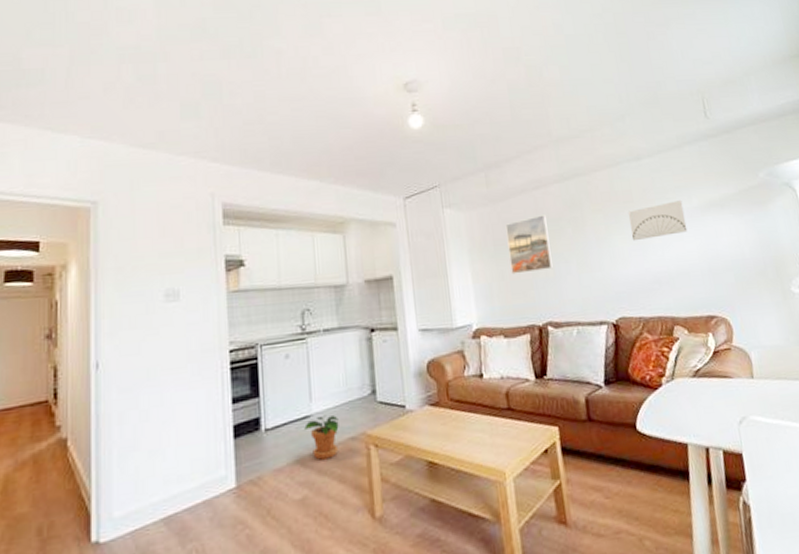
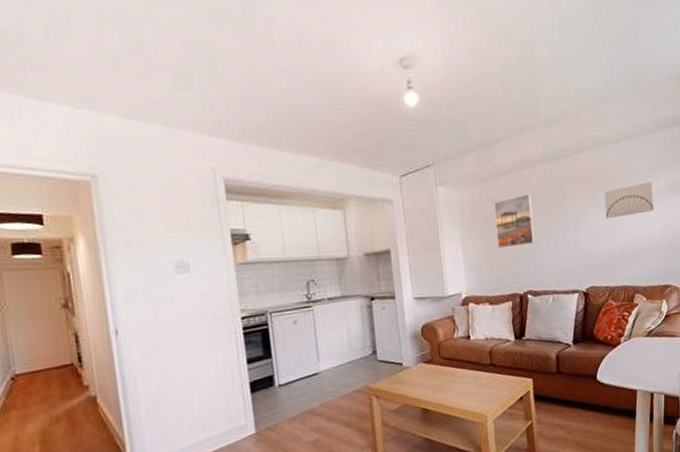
potted plant: present [304,415,339,460] -> none [314,372,345,410]

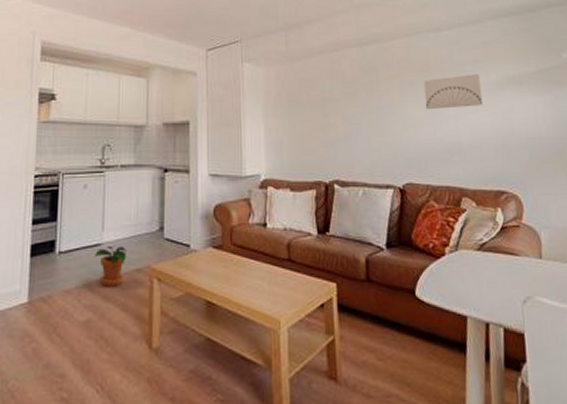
potted plant: none [314,372,345,410] -> present [95,245,127,287]
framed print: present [493,193,535,249] -> none [301,76,344,131]

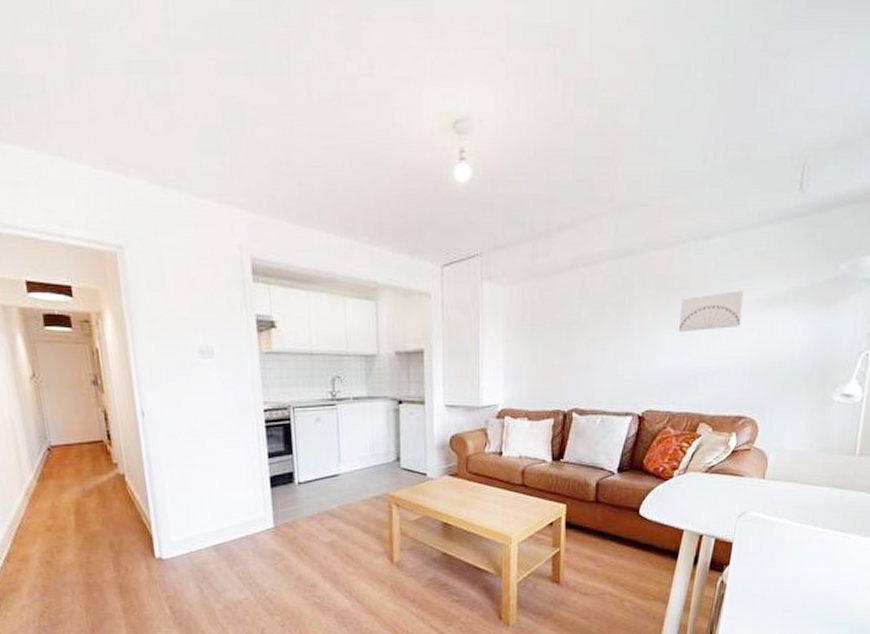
potted plant: present [95,245,127,287] -> none [334,475,365,512]

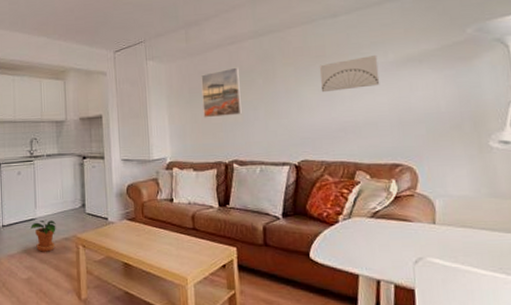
potted plant: none [334,475,365,512] -> present [30,219,56,252]
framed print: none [545,296,591,358] -> present [201,67,242,118]

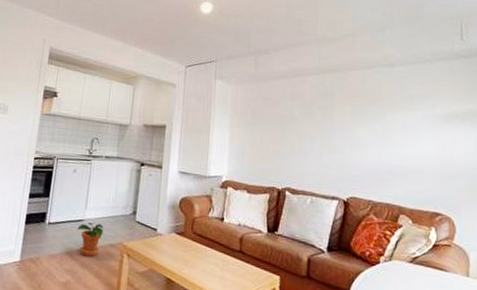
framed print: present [201,67,242,118] -> none [263,98,300,145]
wall art: present [319,54,380,93] -> none [373,106,427,136]

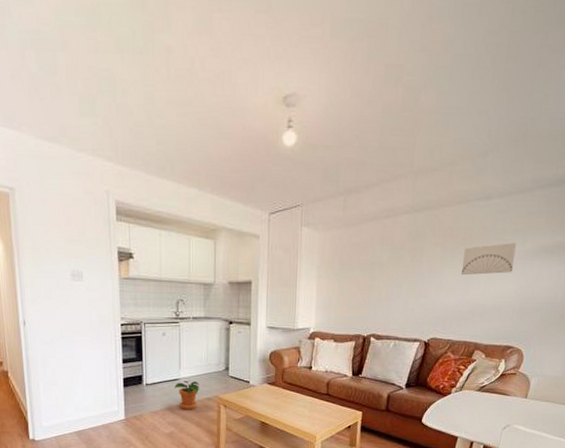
wall art: none [373,106,427,136] -> present [461,242,517,276]

